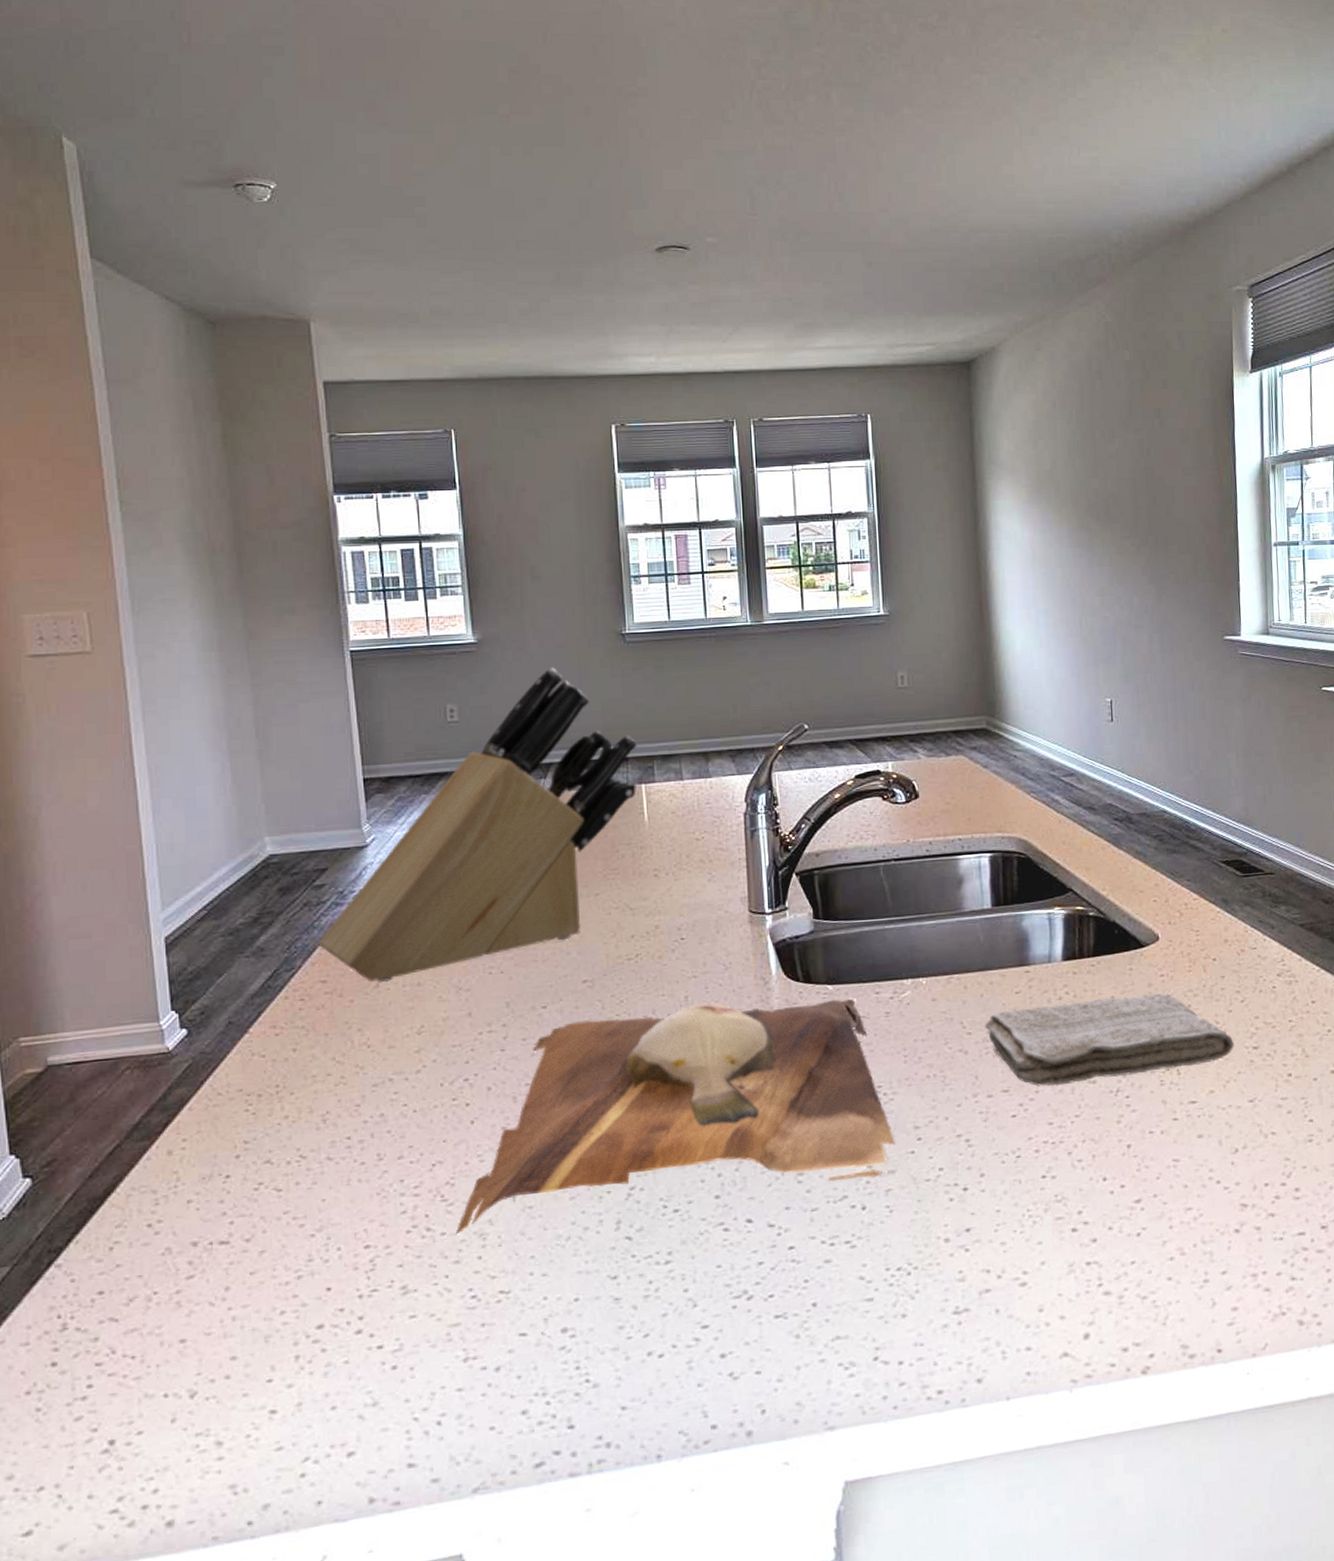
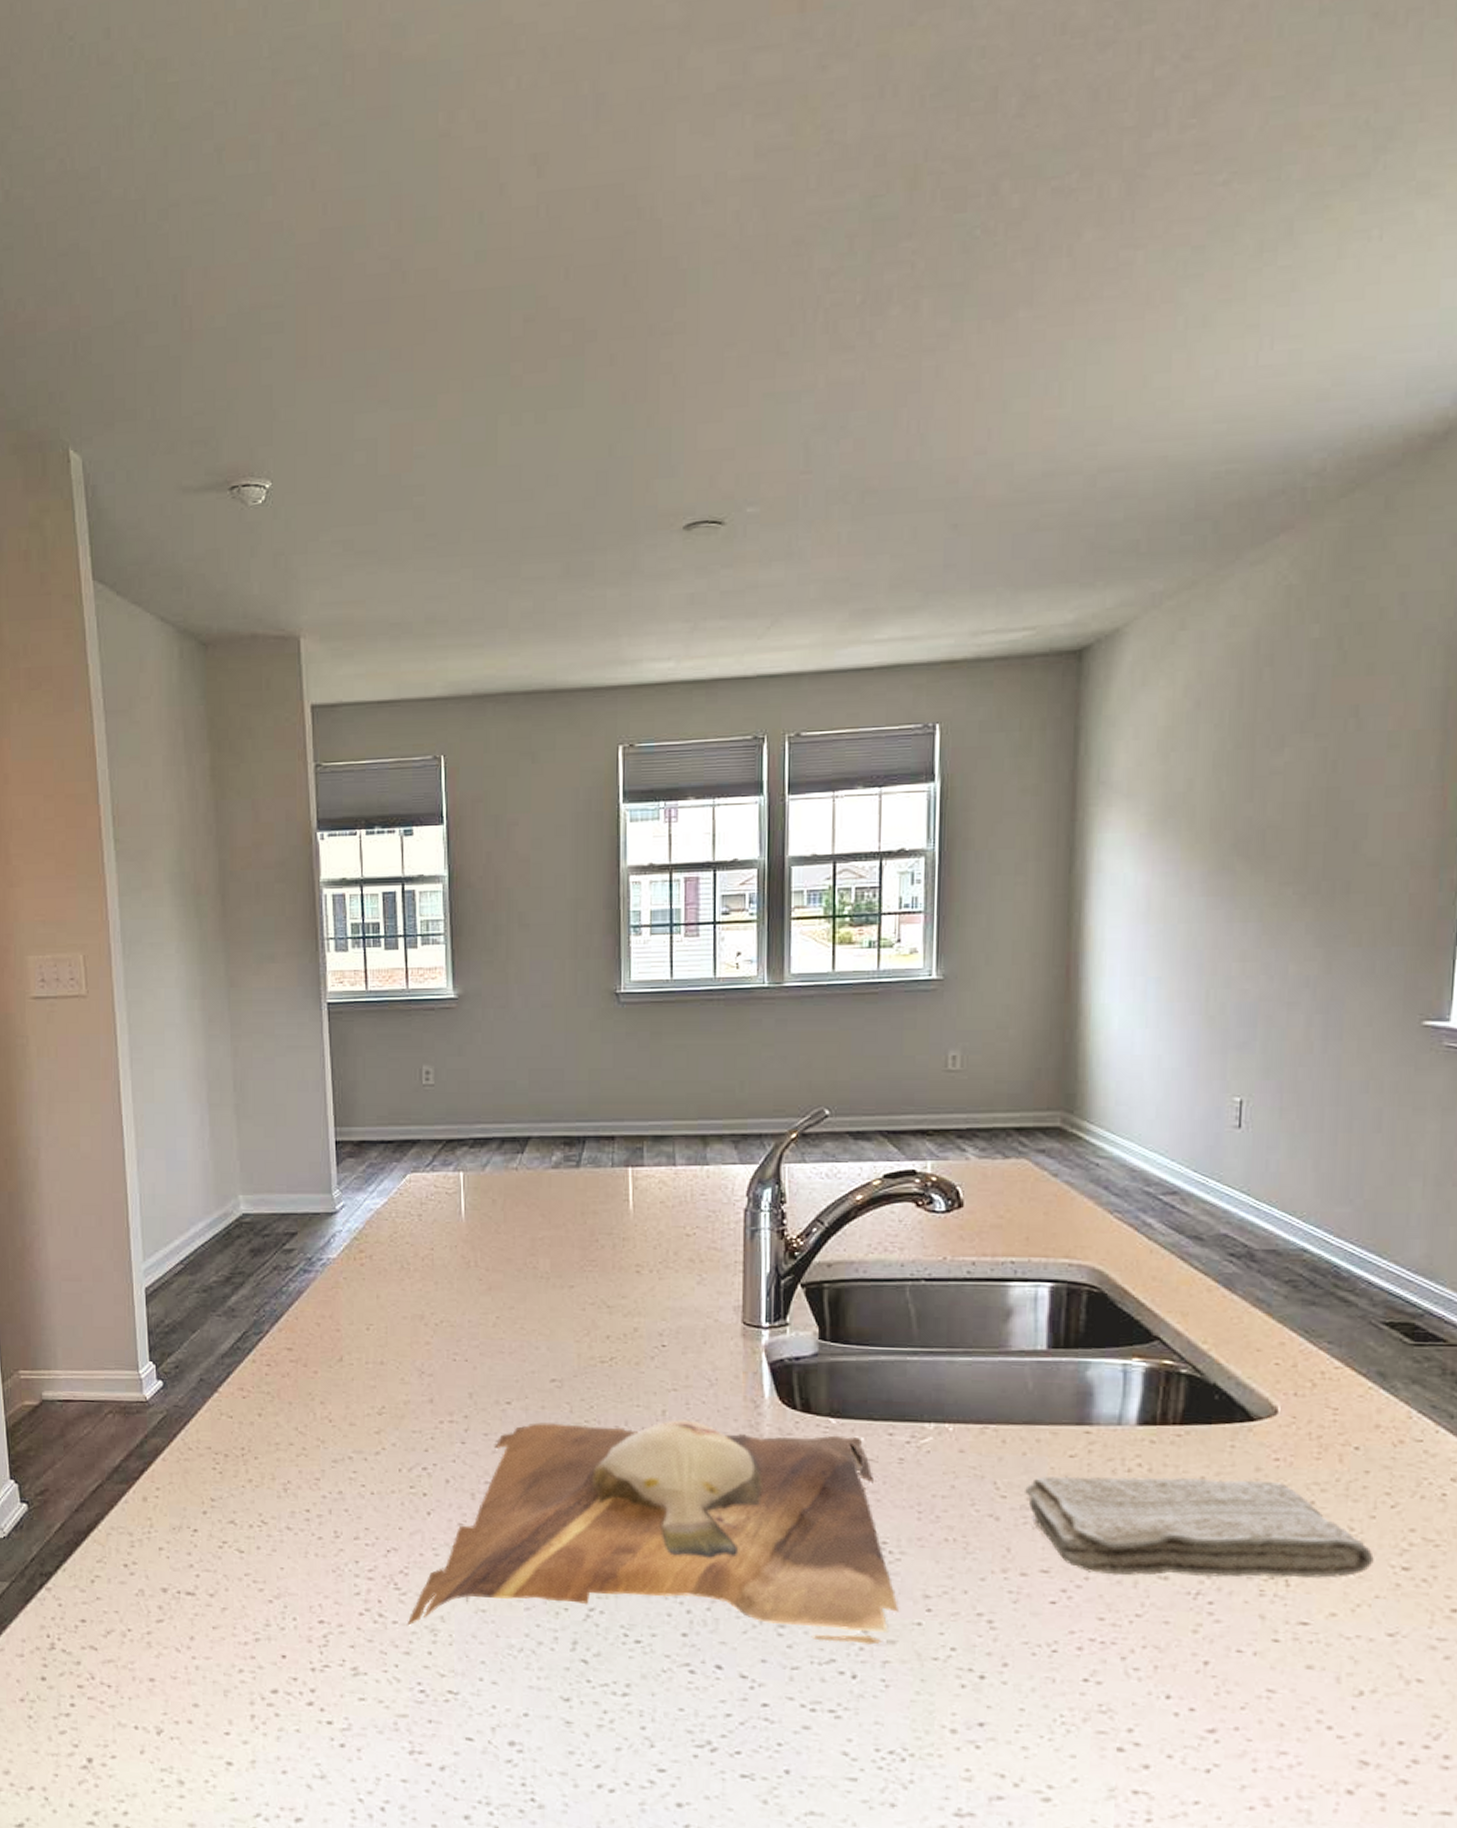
knife block: present [318,668,637,983] -> none [285,1029,626,1357]

